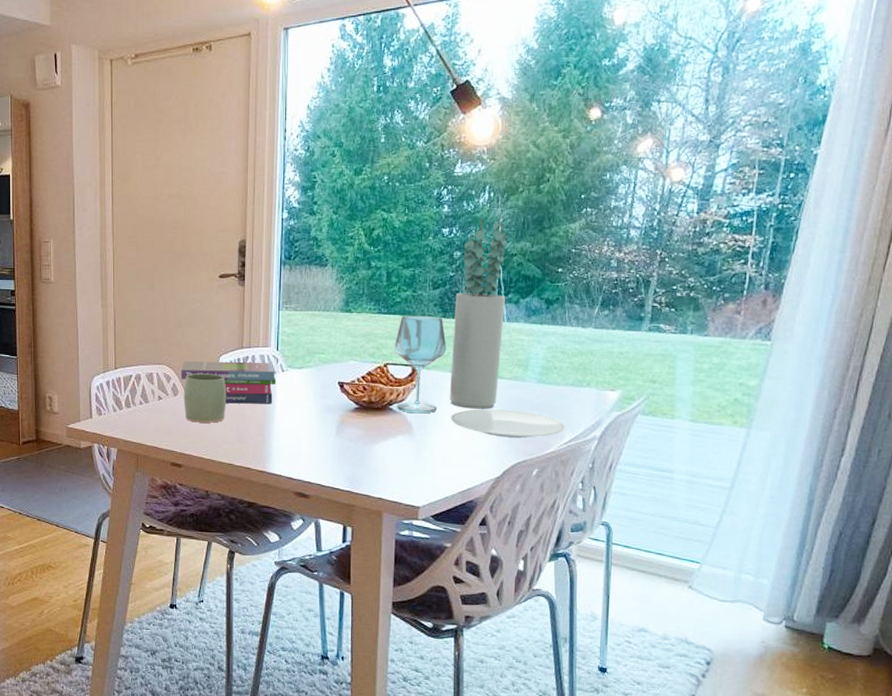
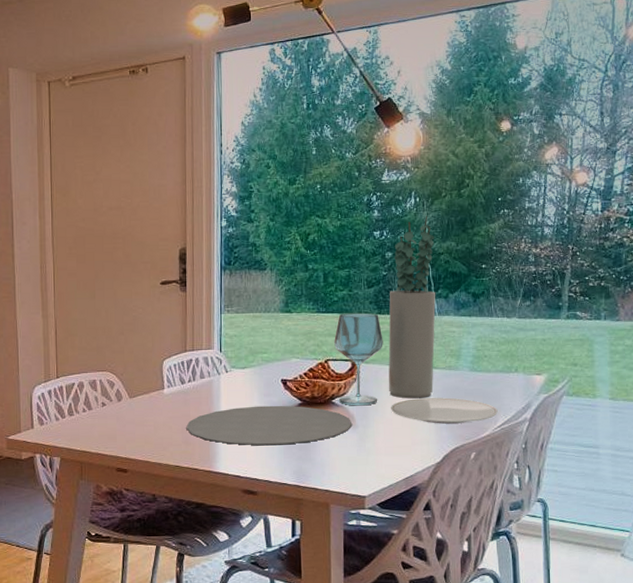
books: present [181,360,277,404] -> none [125,364,221,406]
mug: present [183,373,227,423] -> none [127,378,172,427]
placemat: none [240,408,410,450] -> present [186,405,353,446]

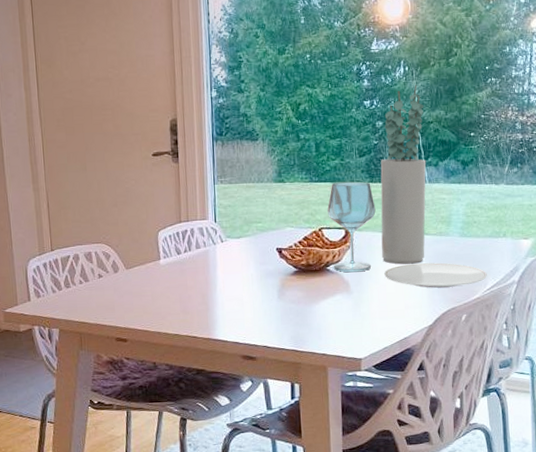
placemat: present [186,405,353,446] -> none [184,273,348,313]

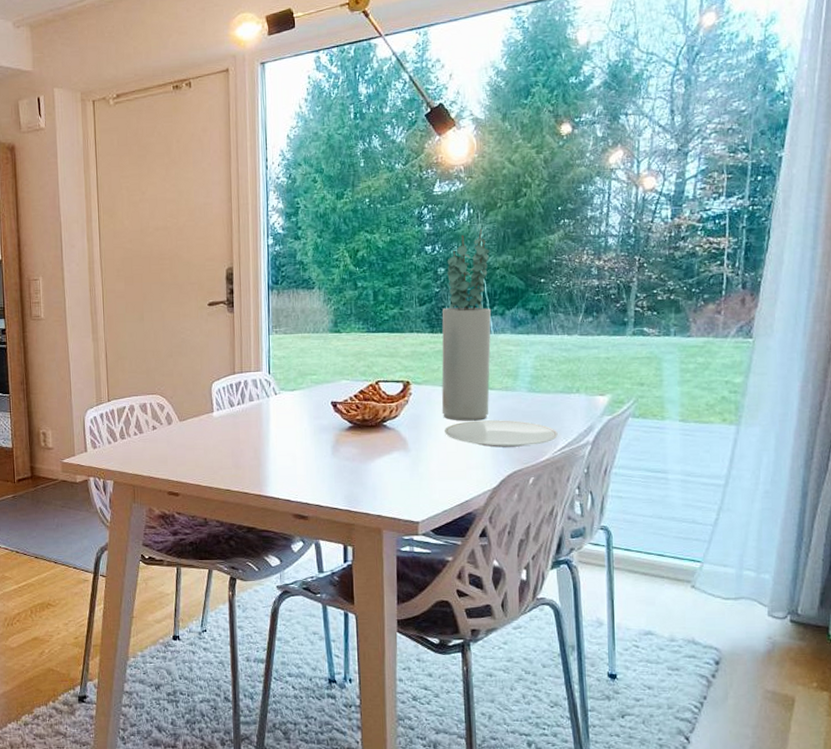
wine glass: present [327,181,376,273] -> none [385,332,436,429]

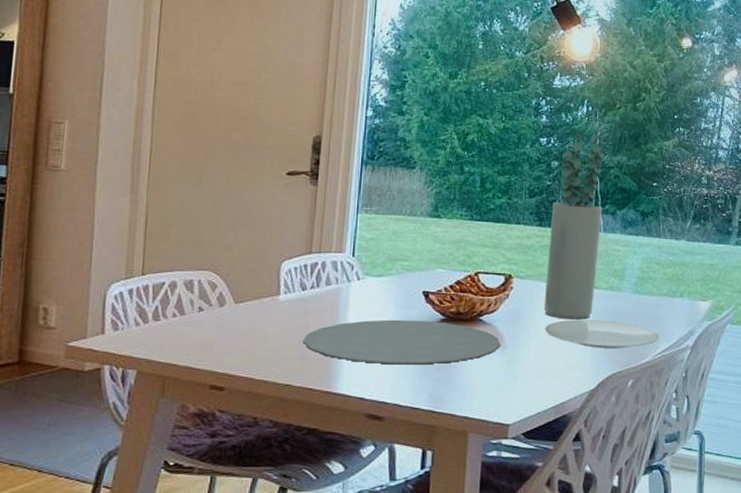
placemat: none [236,428,405,470] -> present [303,319,501,365]

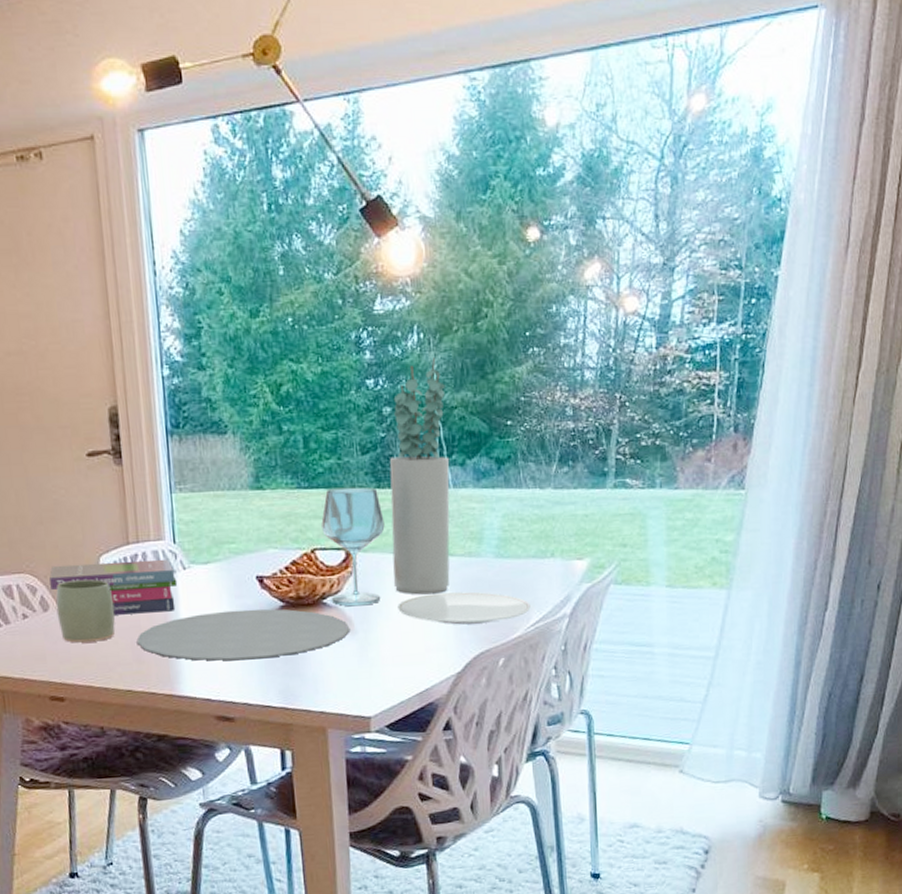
books: none [230,266,350,316] -> present [49,559,178,615]
mug: none [231,281,289,338] -> present [55,579,116,643]
wine glass: none [487,222,542,325] -> present [321,487,385,607]

